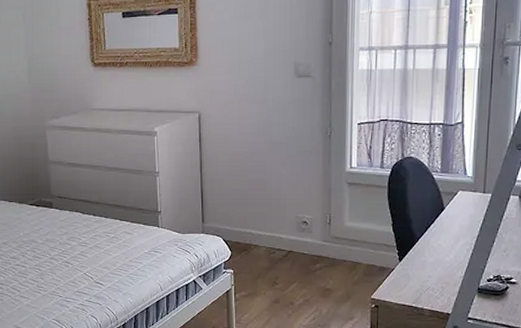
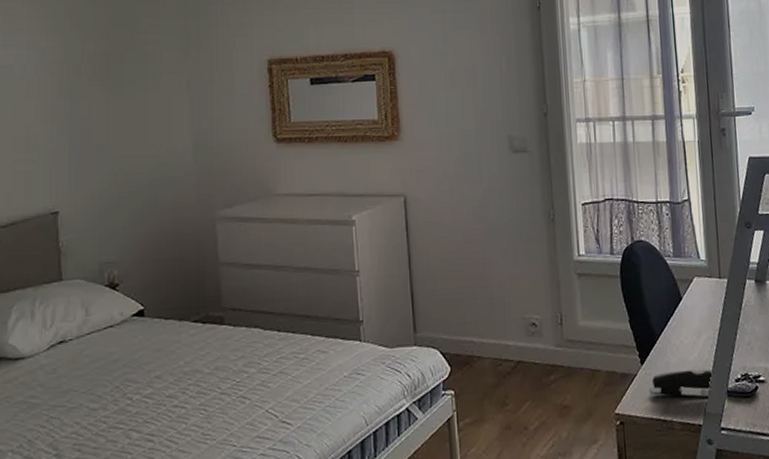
stapler: none [404,268,468,292] -> present [649,368,715,398]

